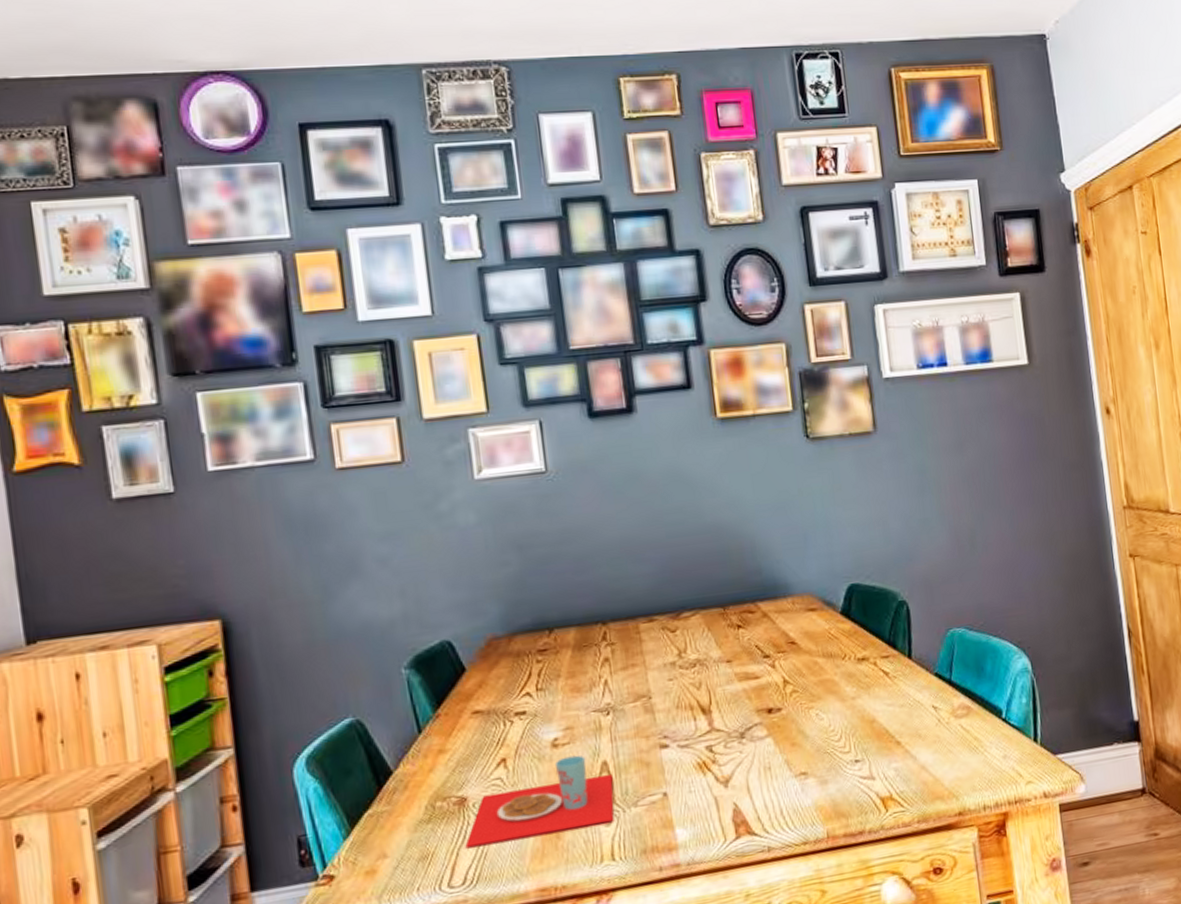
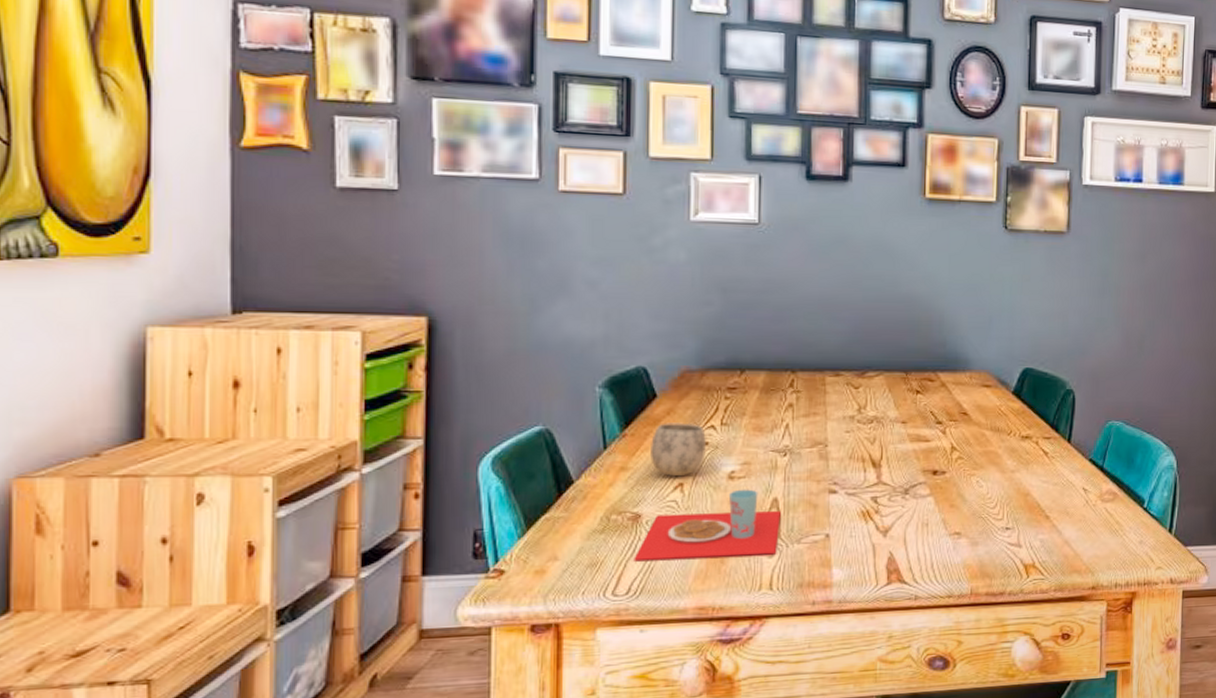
mug: none [466,693,526,753] -> present [650,423,707,477]

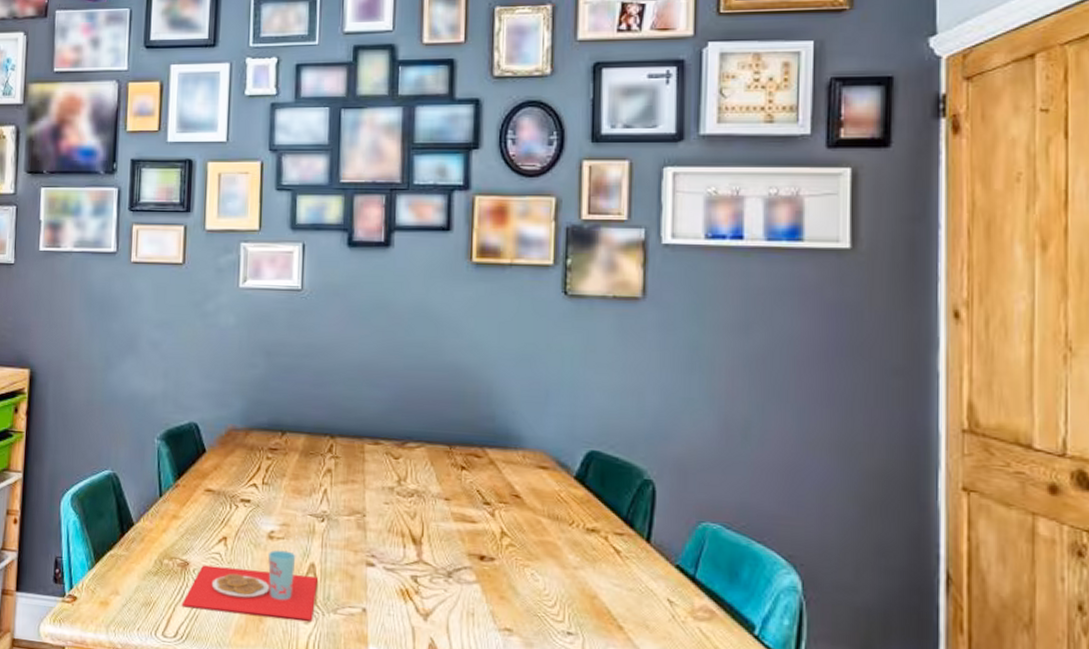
mug: present [650,423,707,477] -> none [199,477,250,530]

